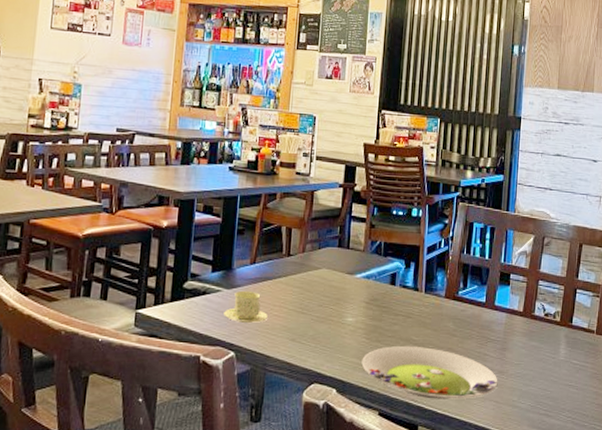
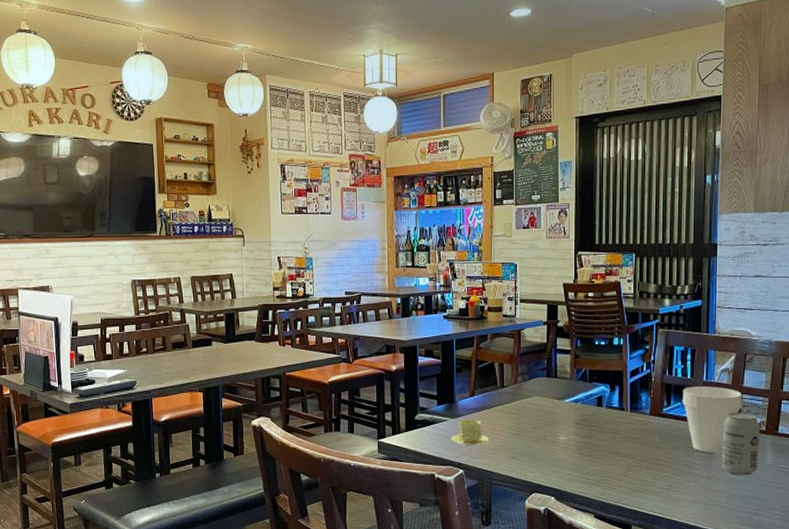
salad plate: present [361,346,498,399] -> none [576,459,706,503]
cup: none [478,268,539,345] -> present [682,386,743,454]
beverage can: none [515,299,556,371] -> present [721,412,761,476]

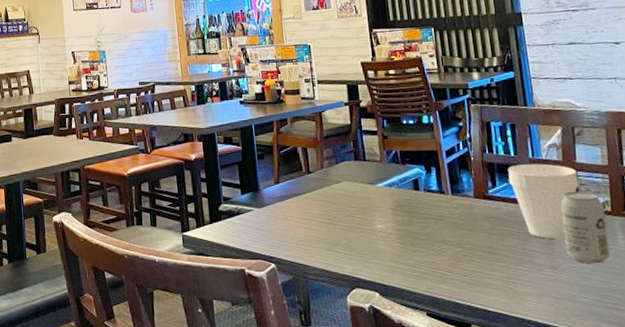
cup and saucer: present [451,419,489,445] -> none [259,208,299,237]

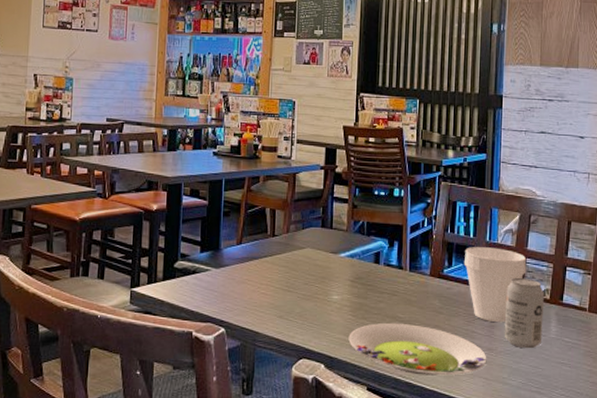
salad plate: none [399,247,552,298] -> present [348,323,487,376]

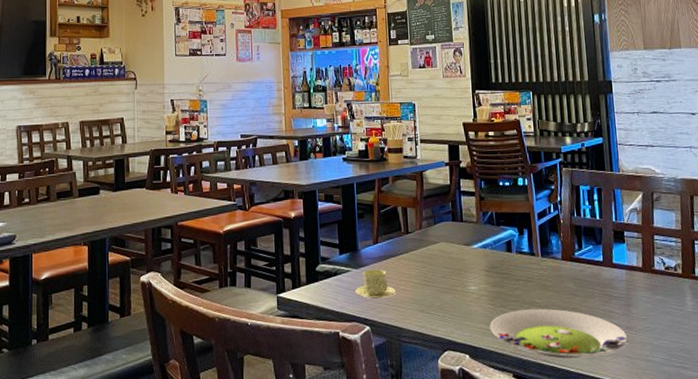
cup and saucer: none [213,269,255,300] -> present [355,268,395,299]
cup: present [463,247,527,323] -> none [593,227,656,301]
beverage can: present [504,277,545,349] -> none [638,254,680,325]

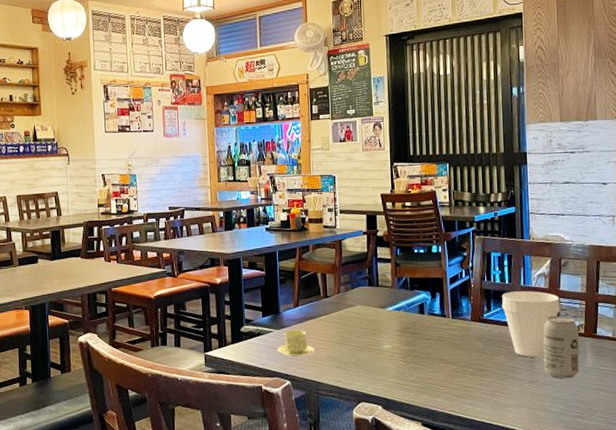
salad plate: present [489,309,628,359] -> none [401,365,530,409]
cup: none [593,227,656,301] -> present [501,291,561,358]
beverage can: none [638,254,680,325] -> present [543,315,580,379]

